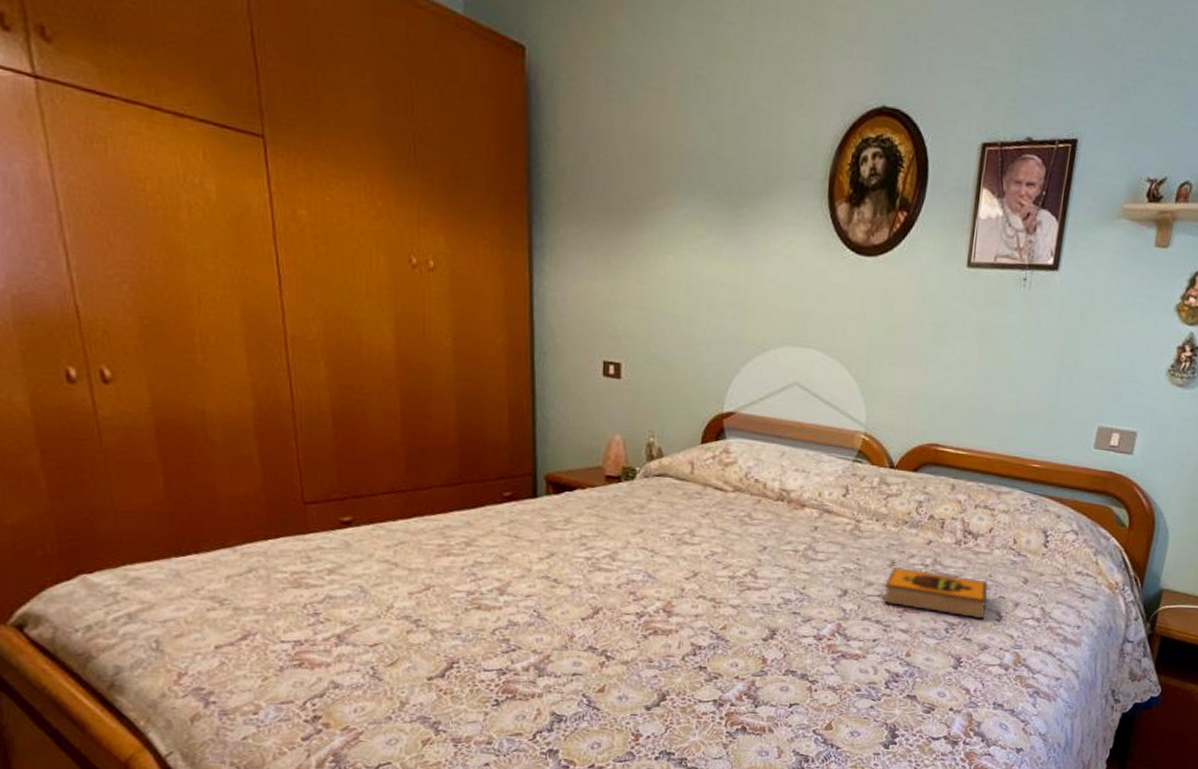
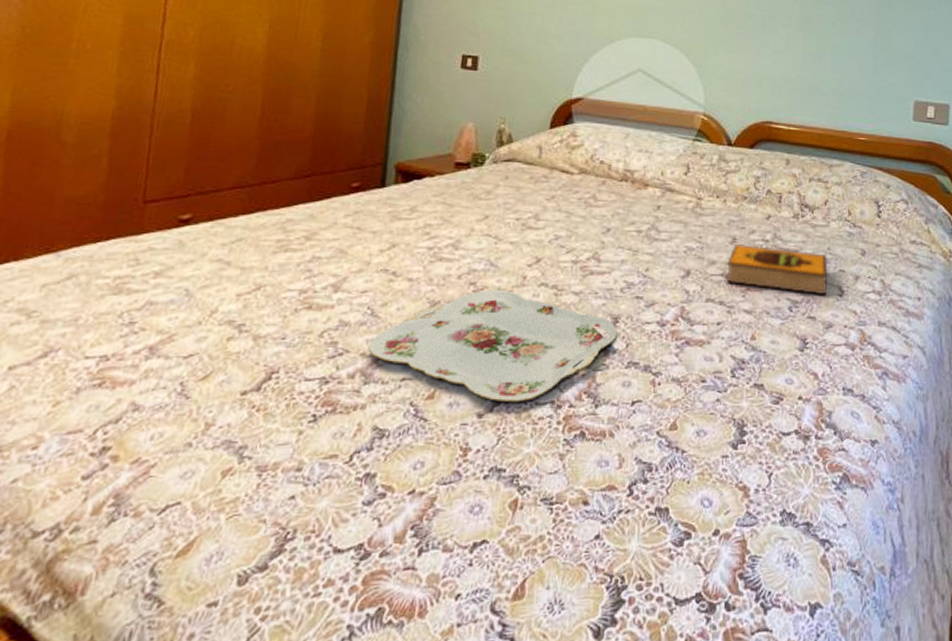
serving tray: none [538,600,775,699] -> present [368,290,617,403]

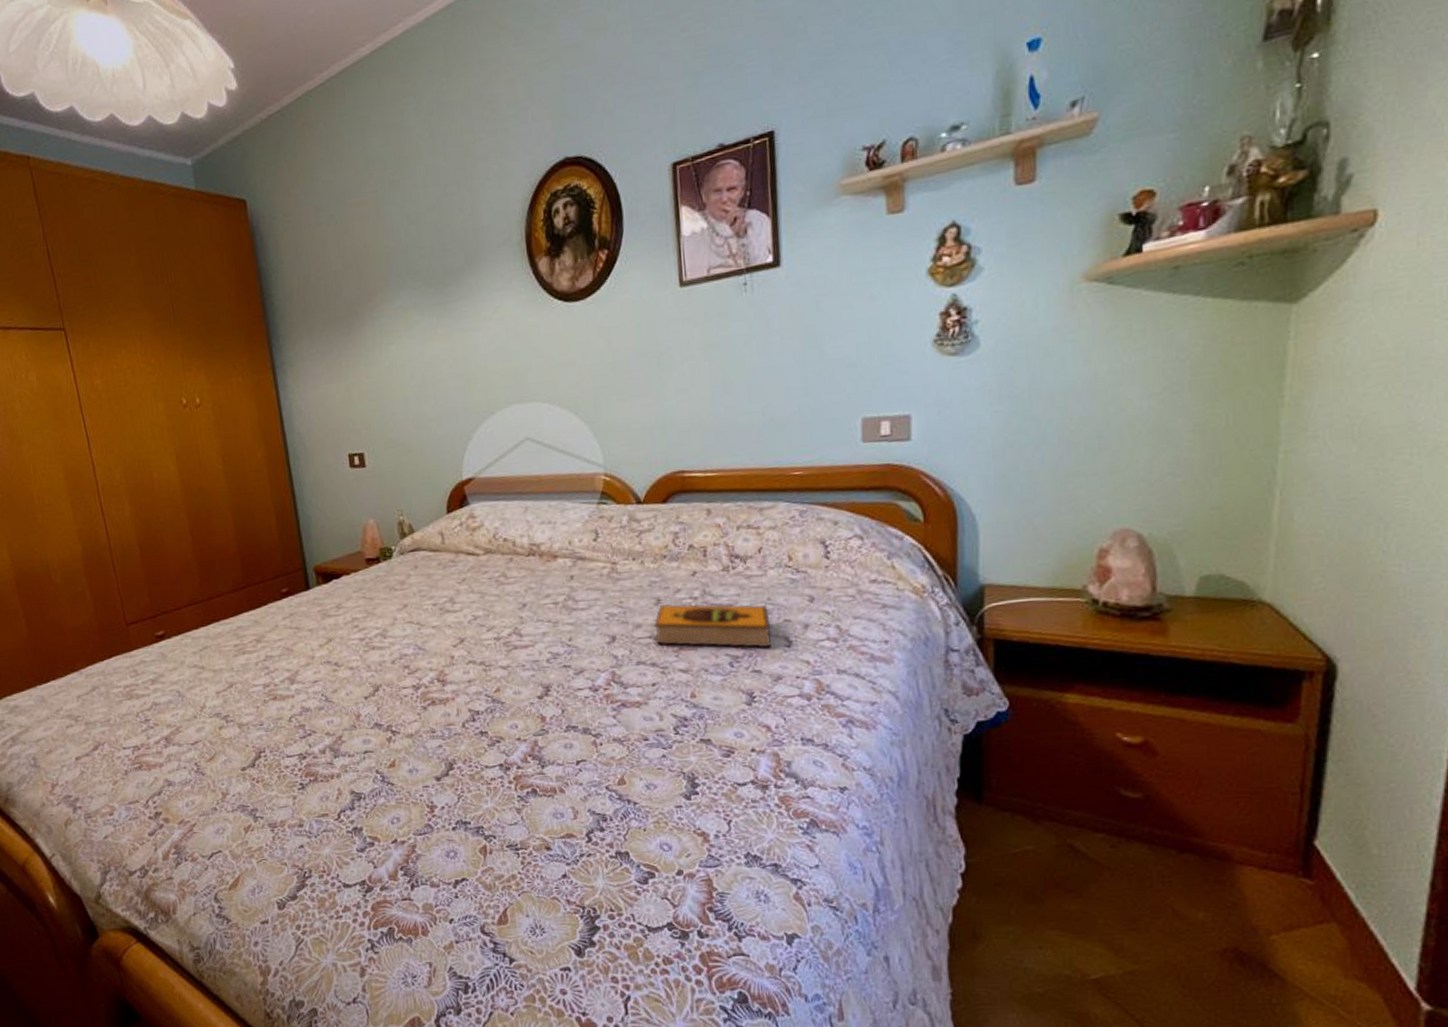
serving tray: present [368,290,617,403] -> none [330,670,551,767]

